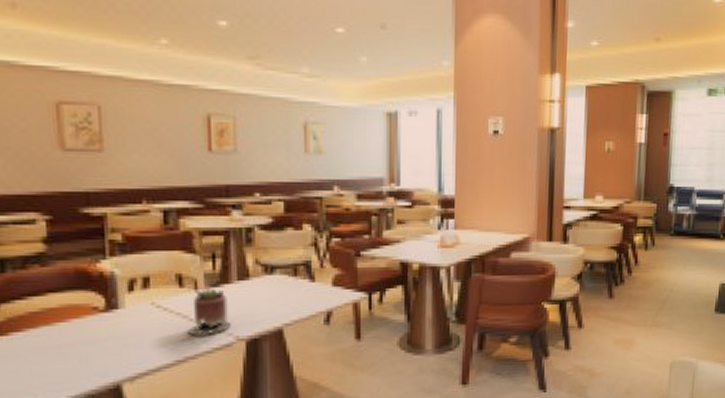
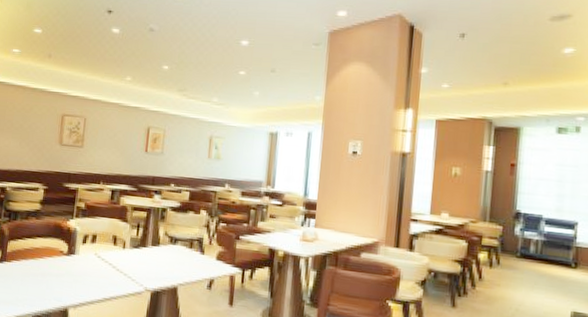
succulent planter: present [188,288,232,336] -> none [115,248,143,284]

